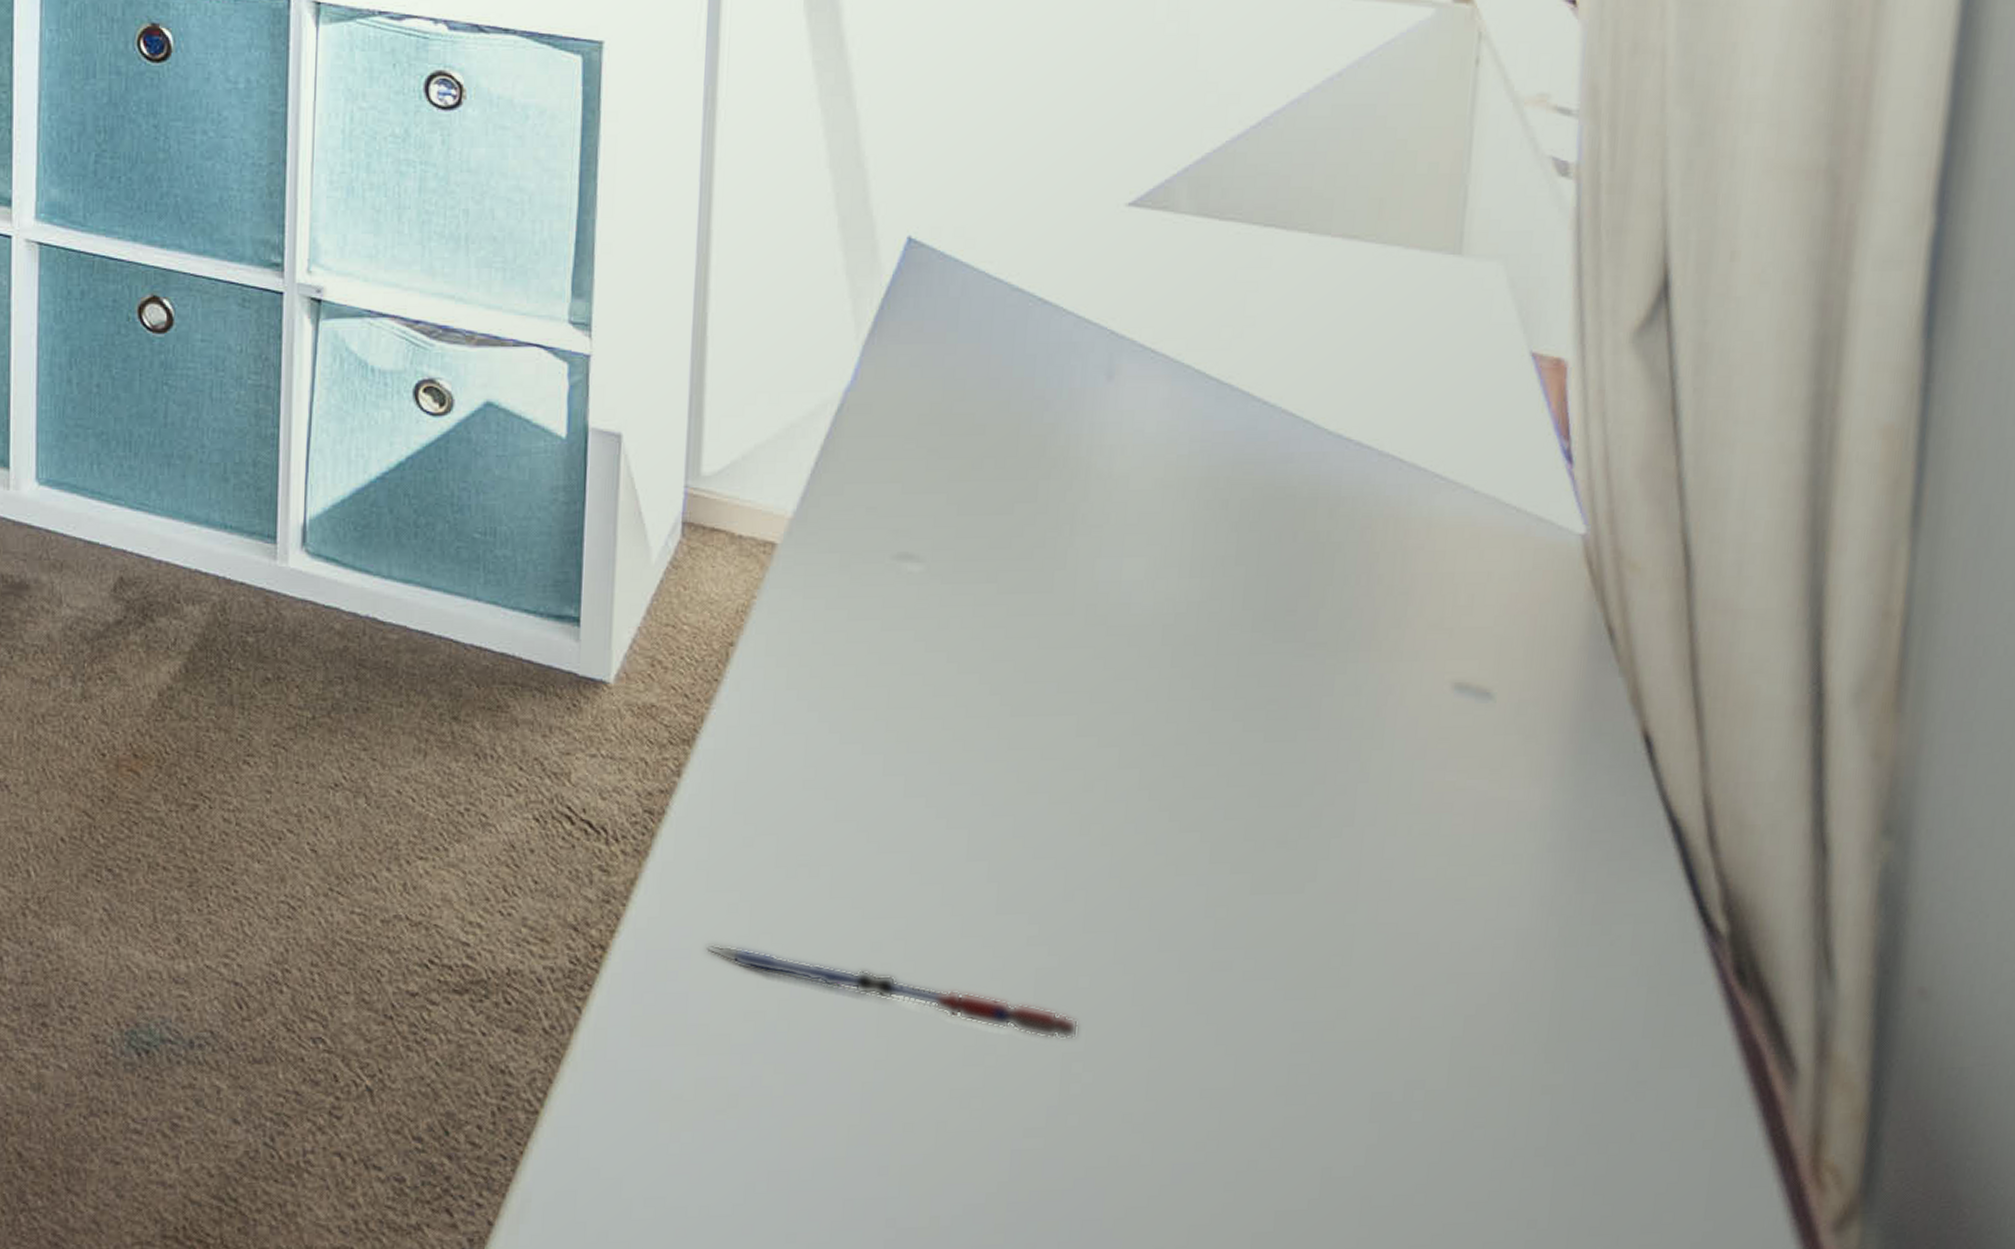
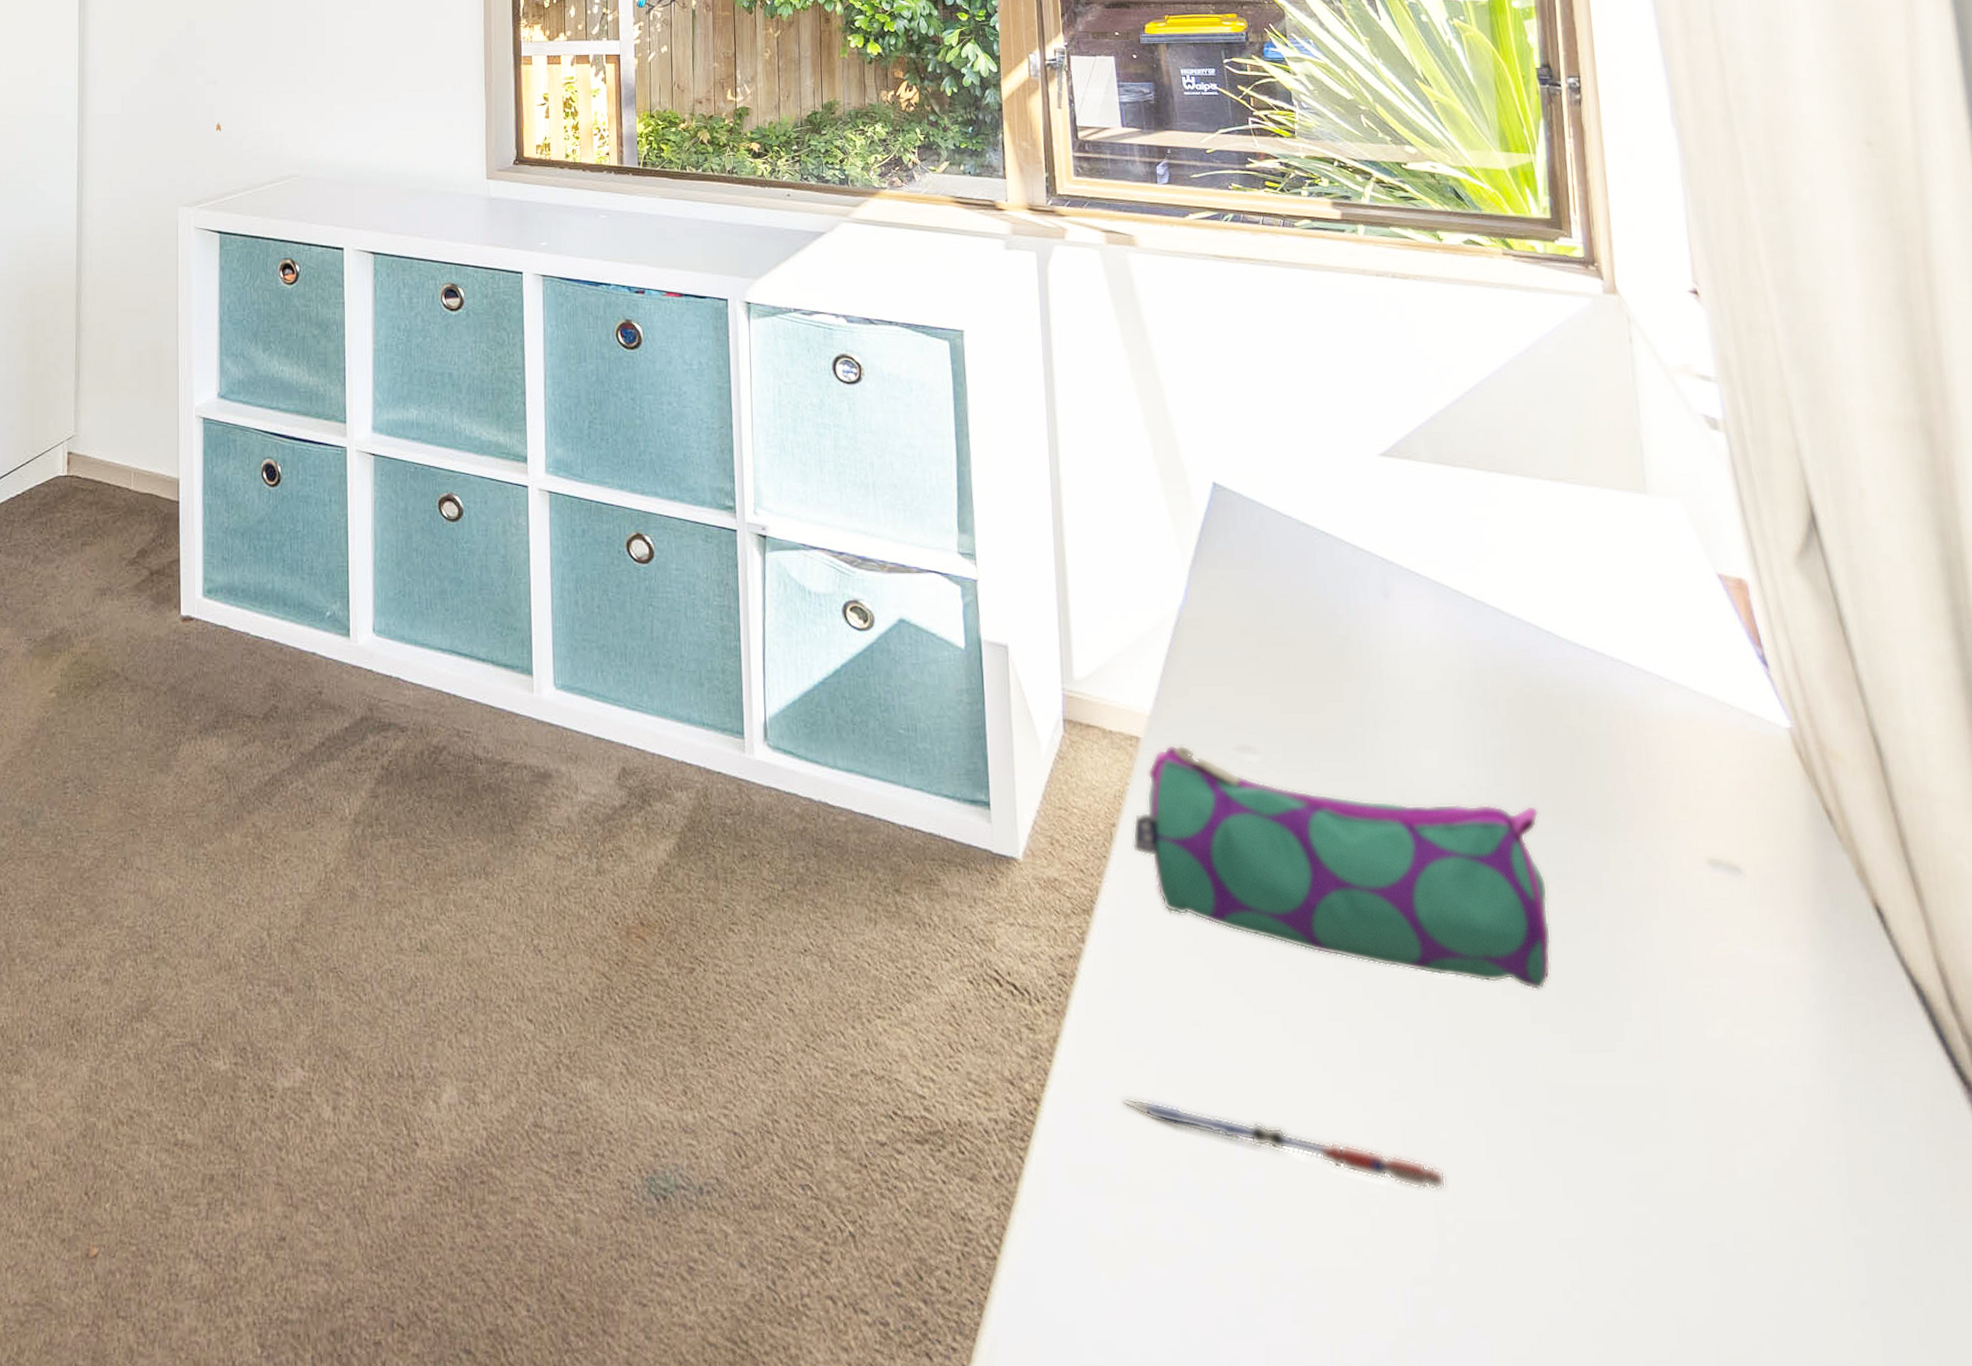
pencil case: none [753,552,1258,828] -> present [1132,745,1551,990]

